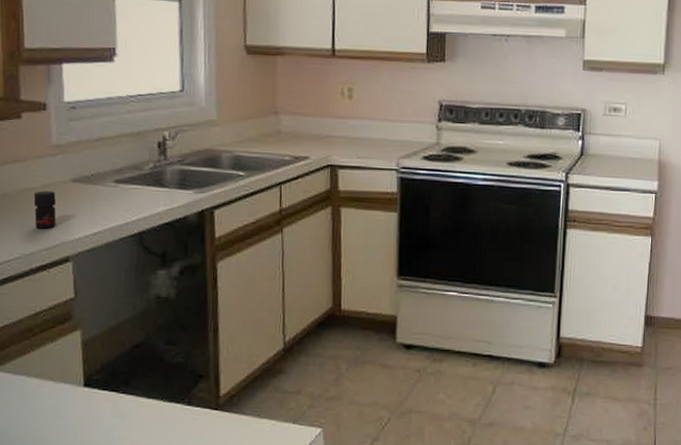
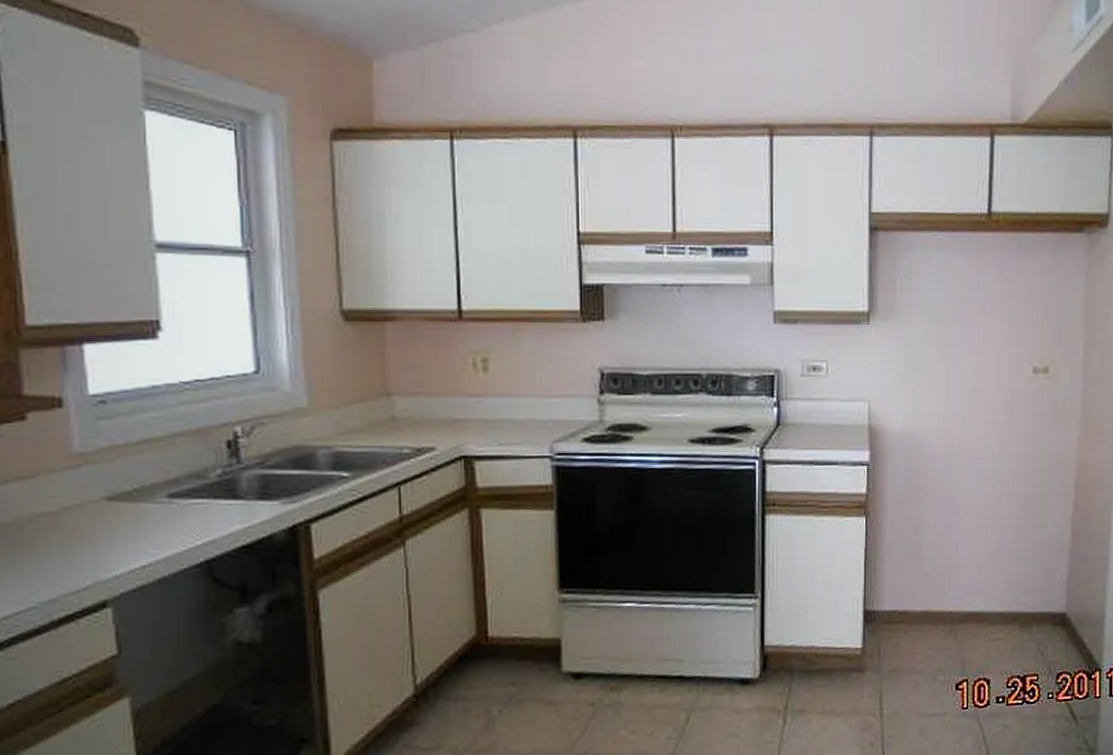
jar: present [33,191,56,229] -> none [50,515,86,567]

